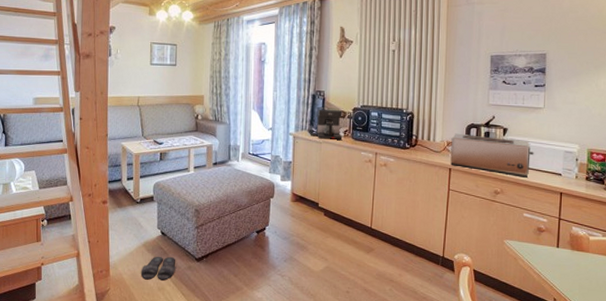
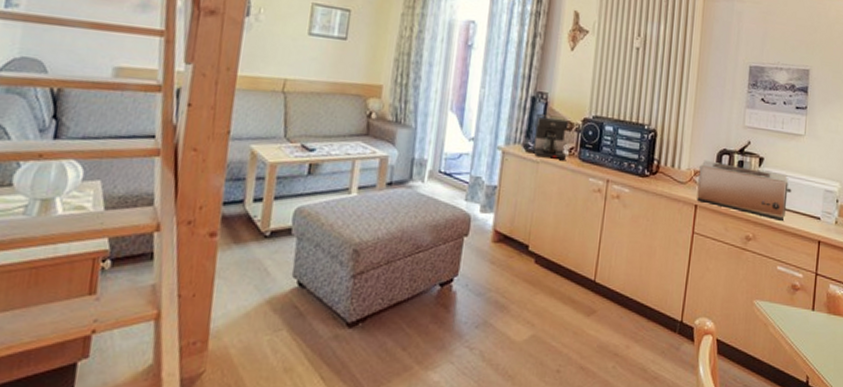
slippers: present [141,256,176,281] -> none [259,319,316,357]

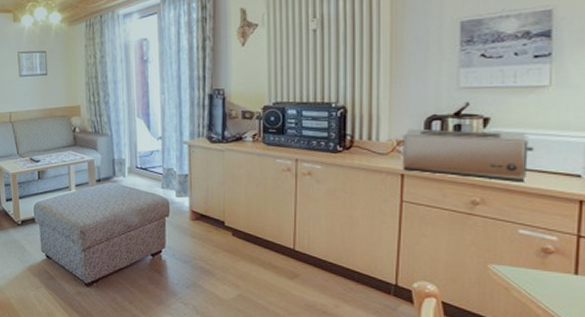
coffee maker: present [532,114,569,161] -> none [215,108,251,147]

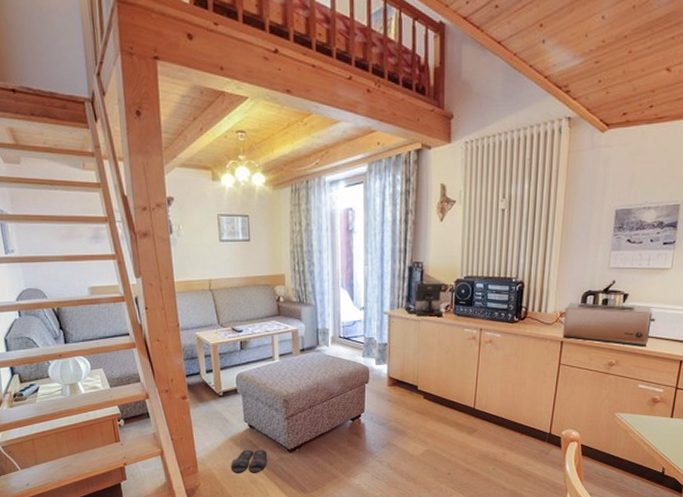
slippers: none [29,280,65,306] -> present [231,449,268,473]
coffee maker: none [215,108,251,147] -> present [413,281,444,318]

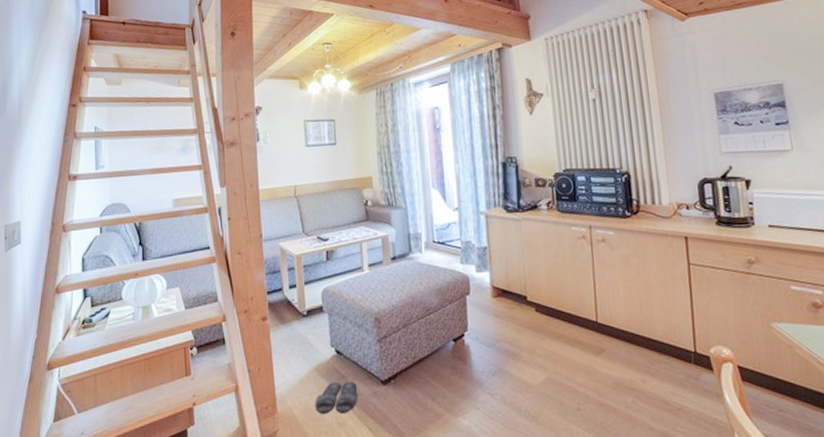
coffee maker: present [413,281,444,318] -> none [509,175,546,216]
toaster: present [562,302,656,347] -> none [681,191,790,240]

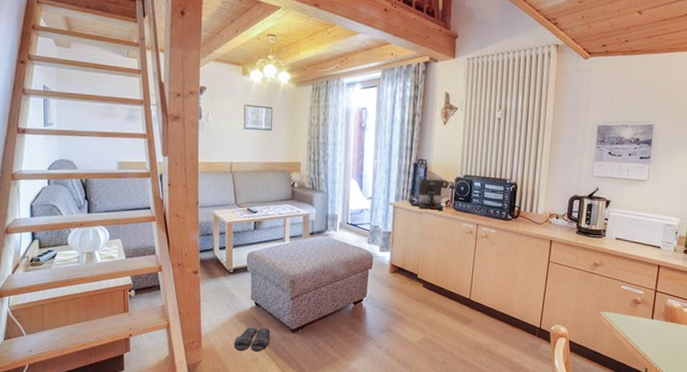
coffee maker: none [509,175,546,216] -> present [416,176,444,211]

